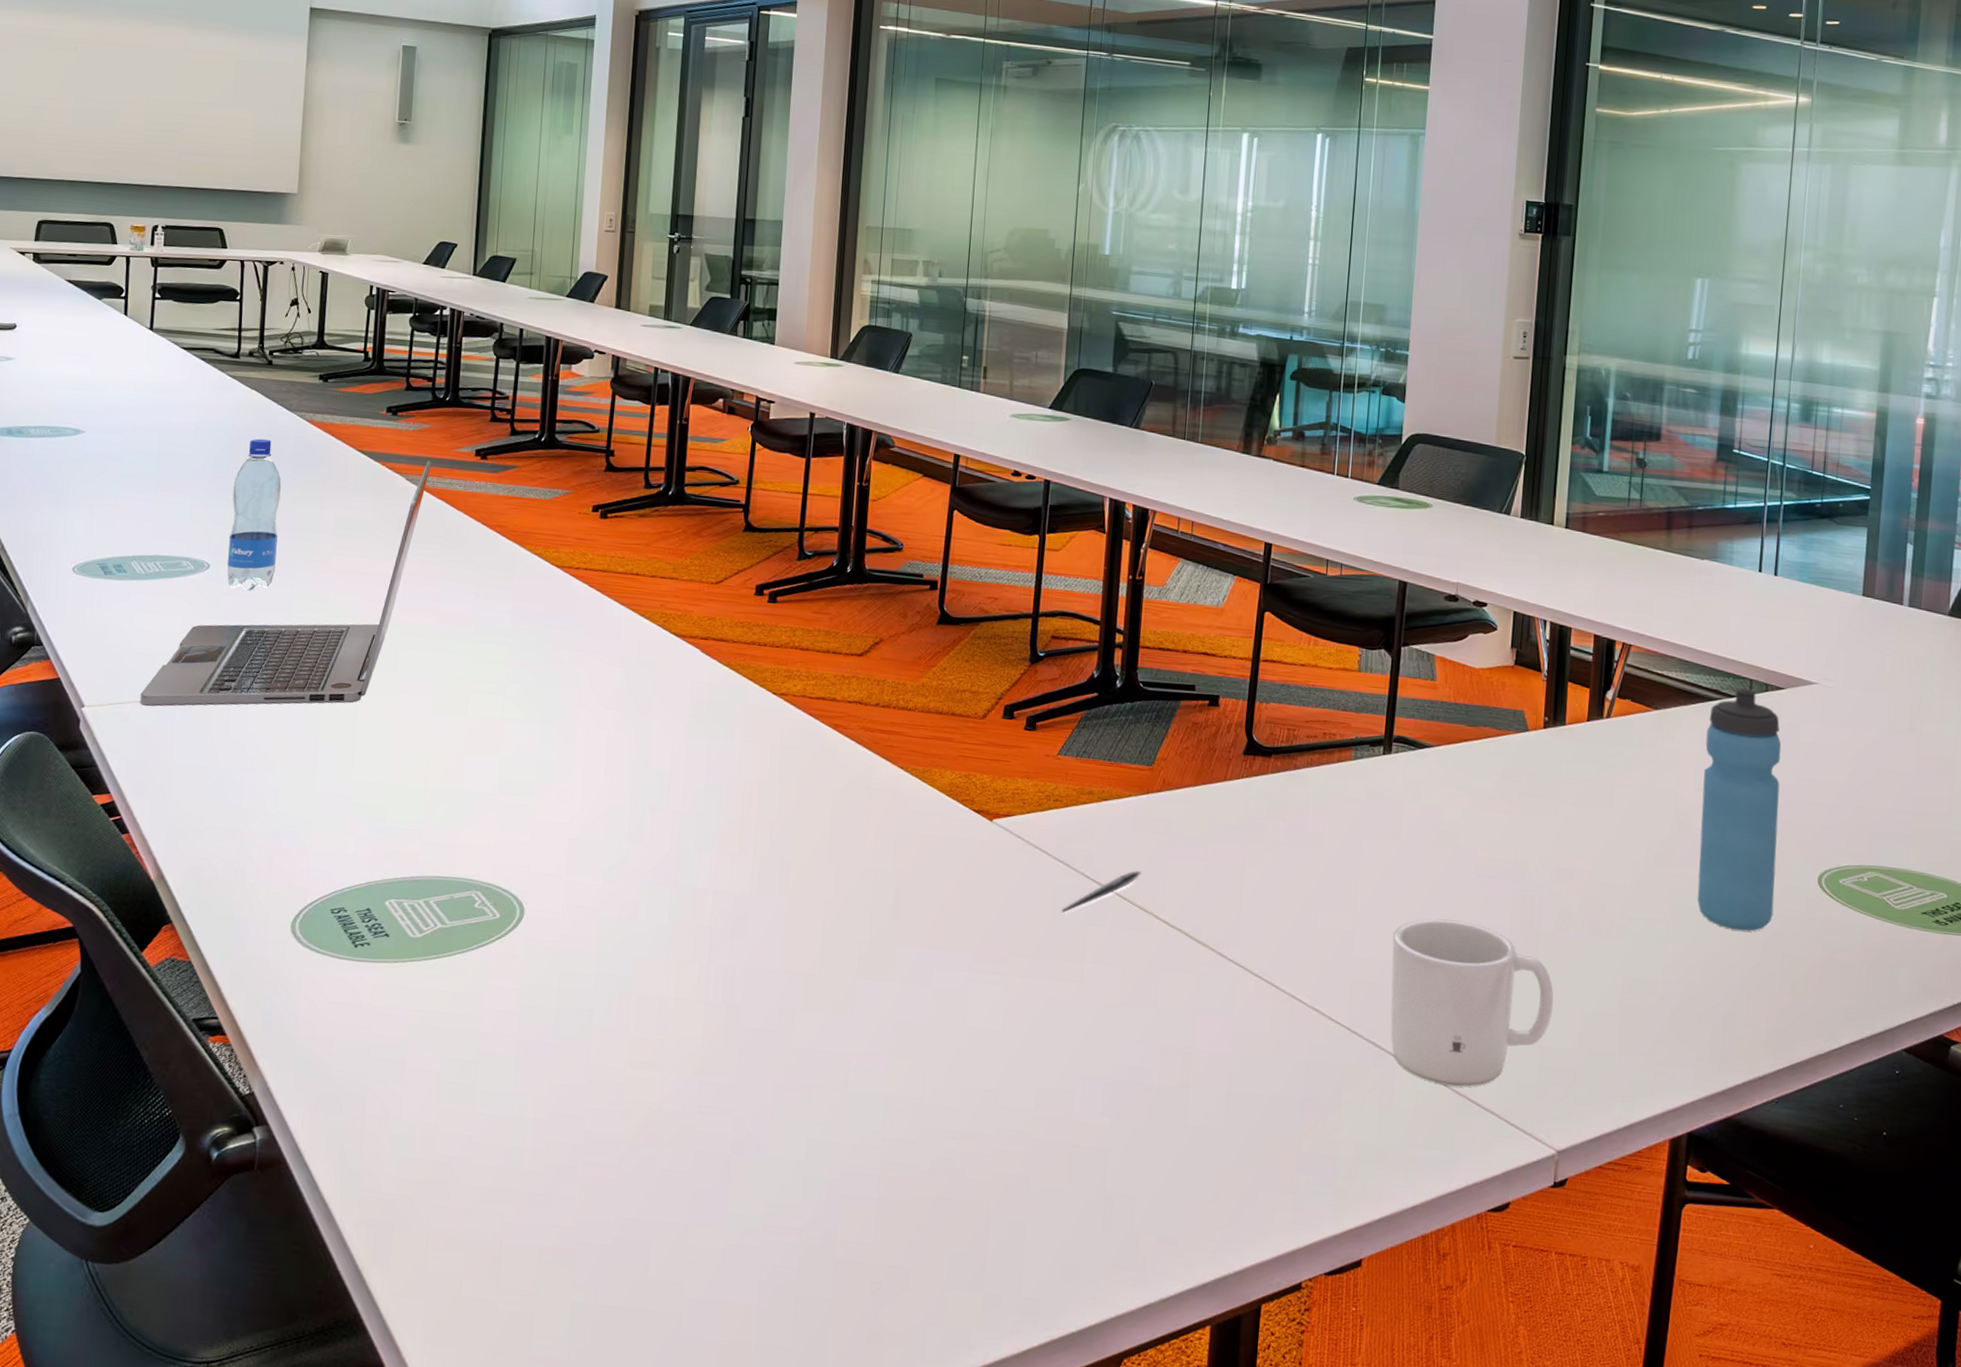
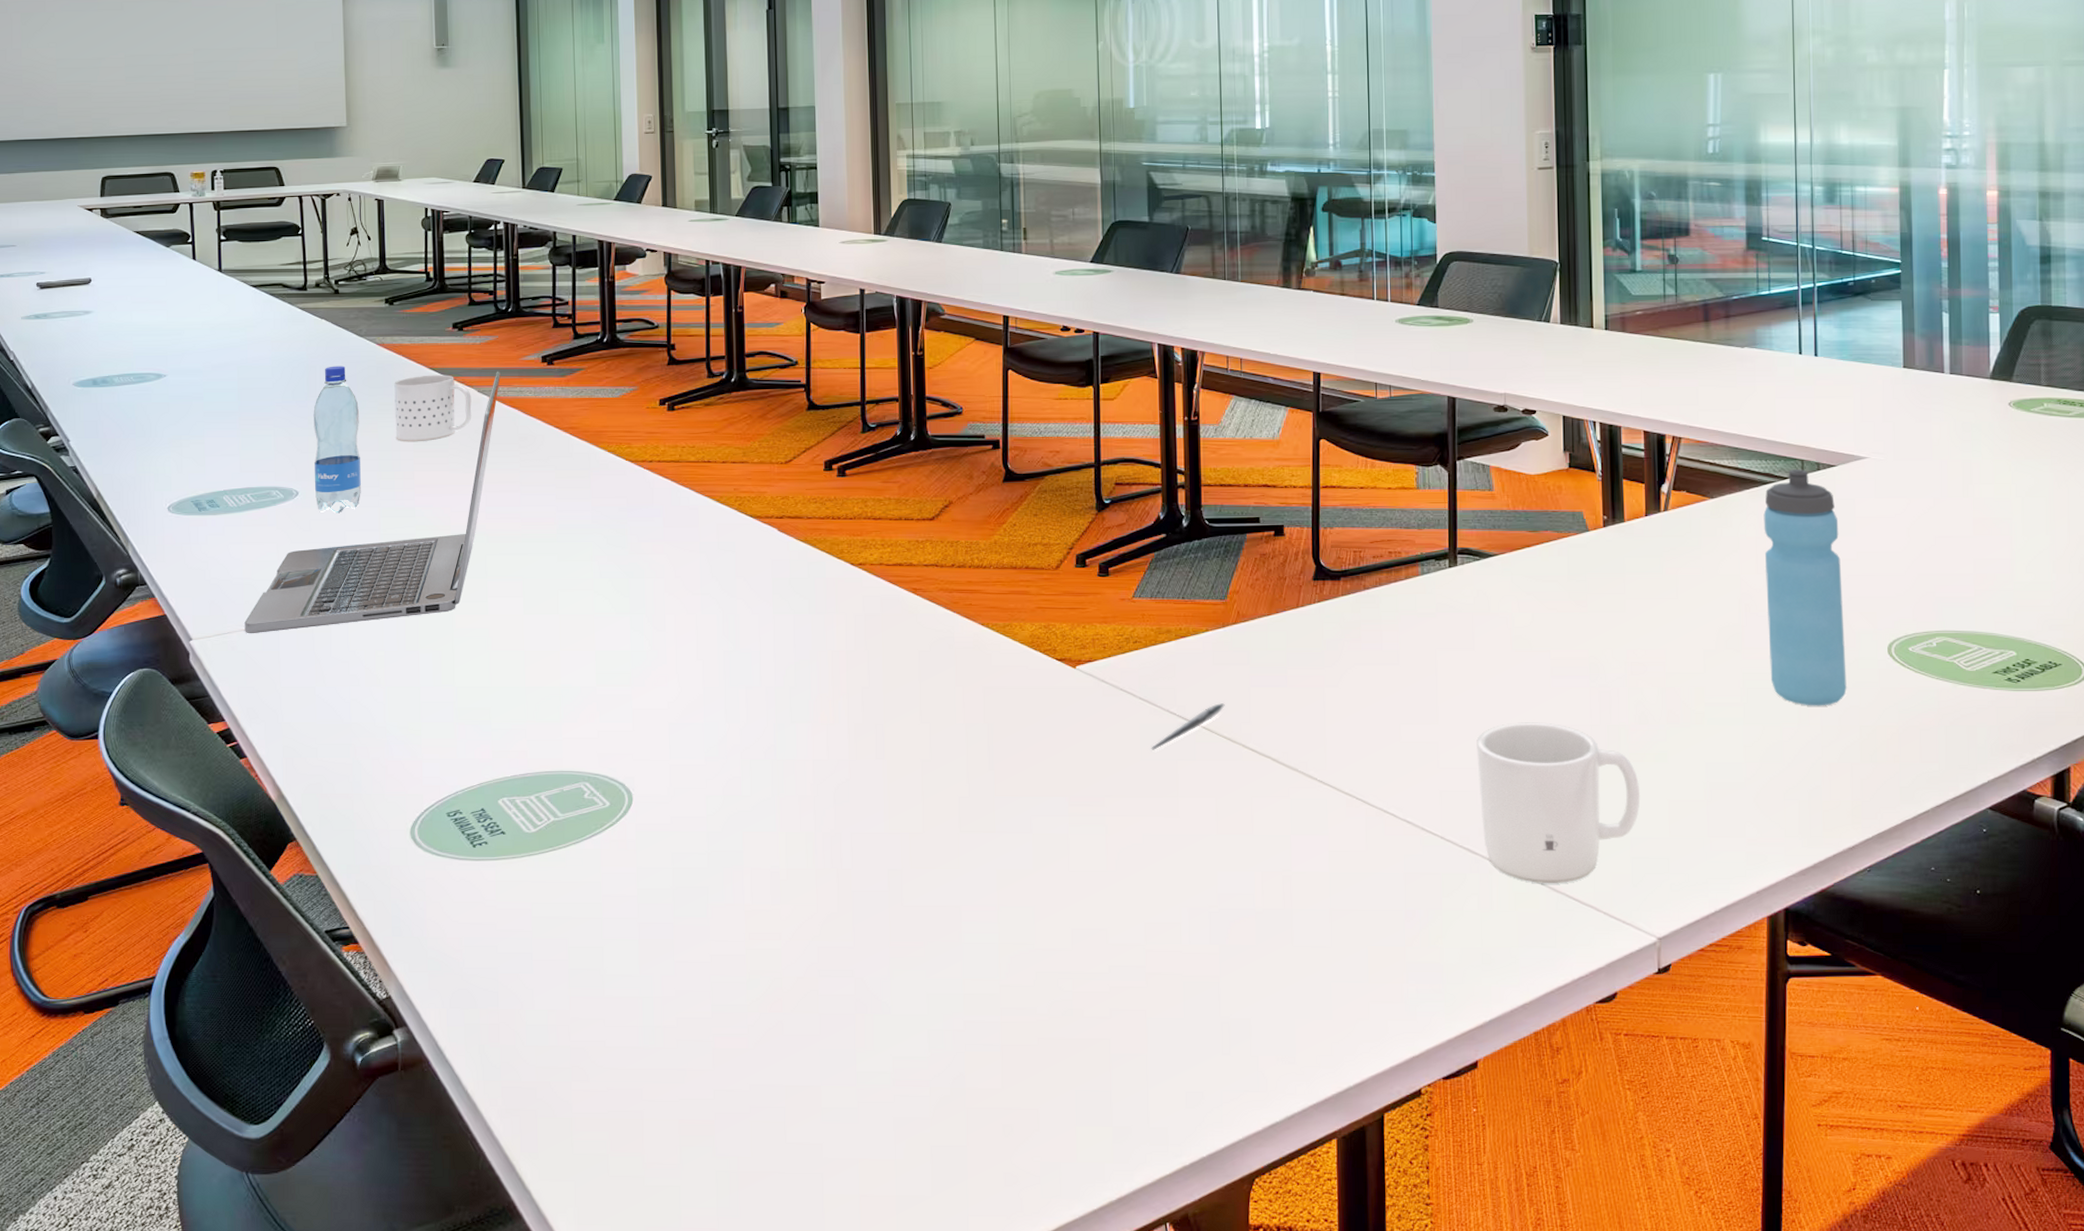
mug: none [316,457,399,526] -> present [394,374,472,442]

